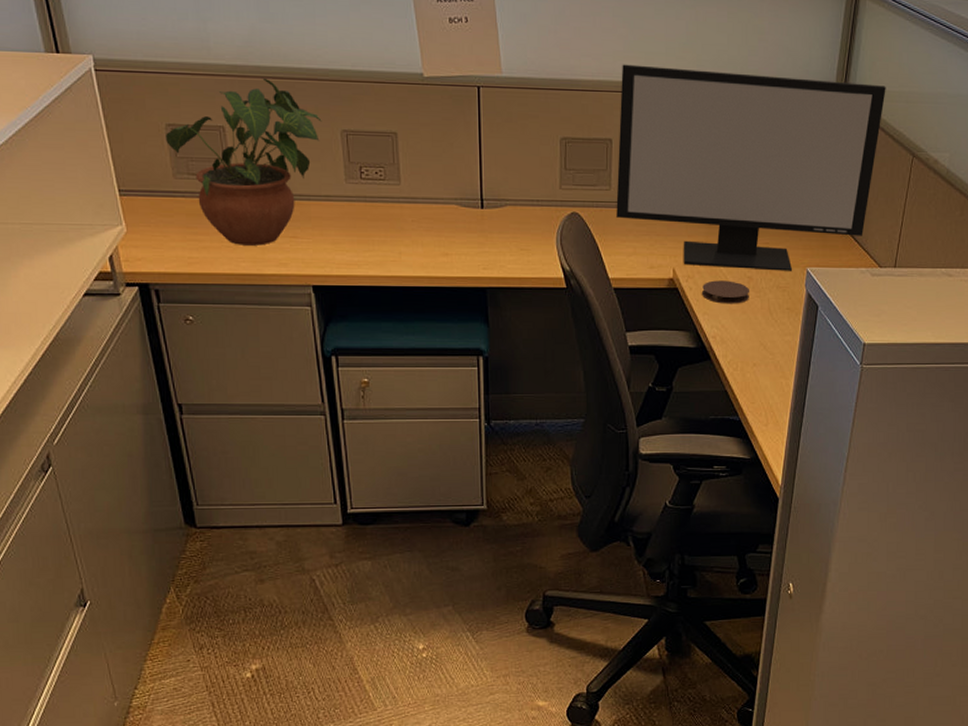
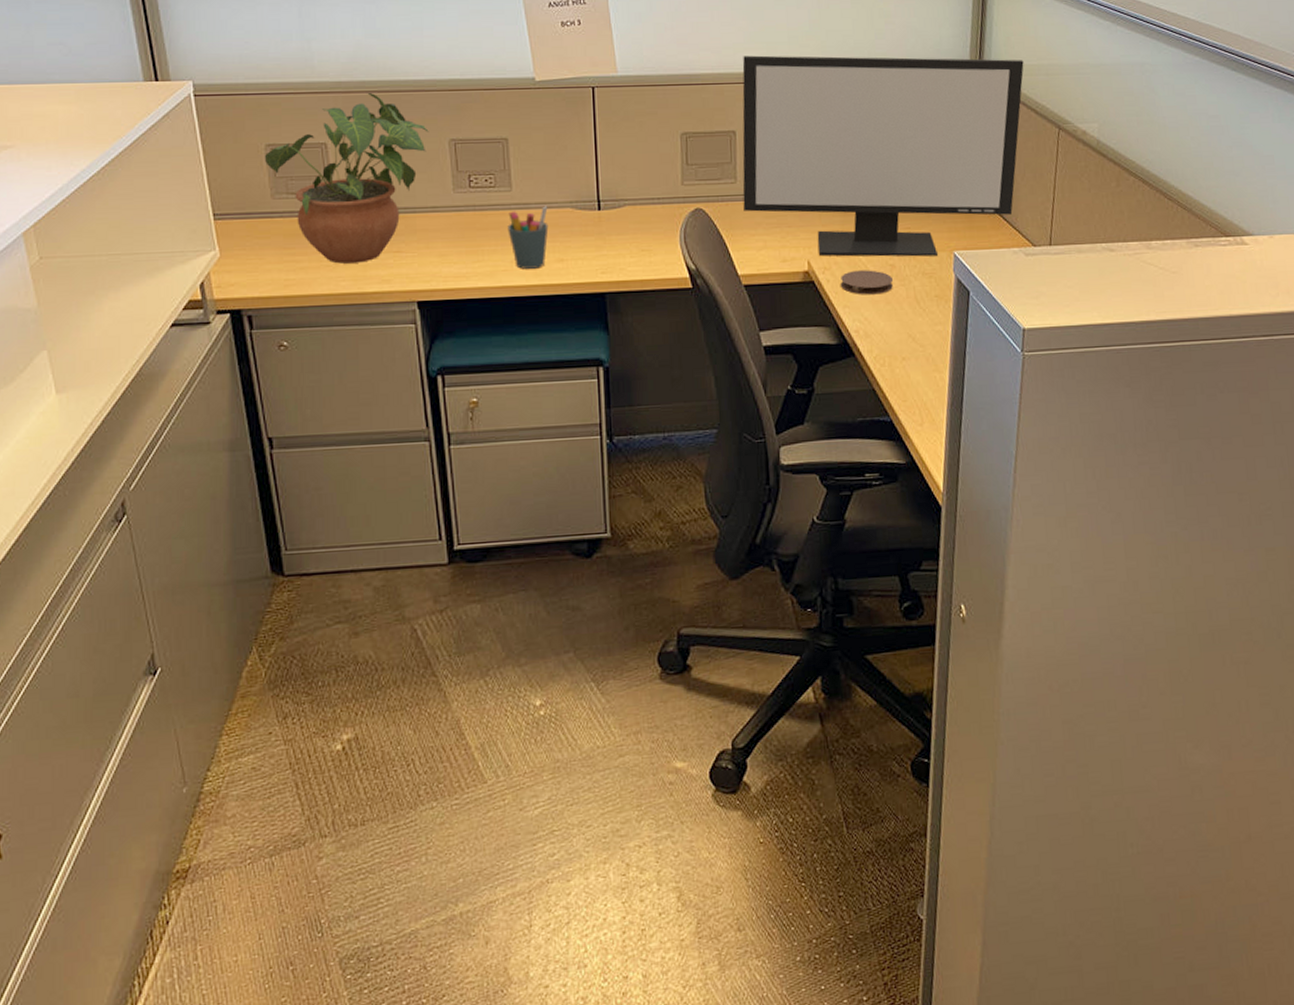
pen holder: none [396,201,435,261] -> present [507,206,549,269]

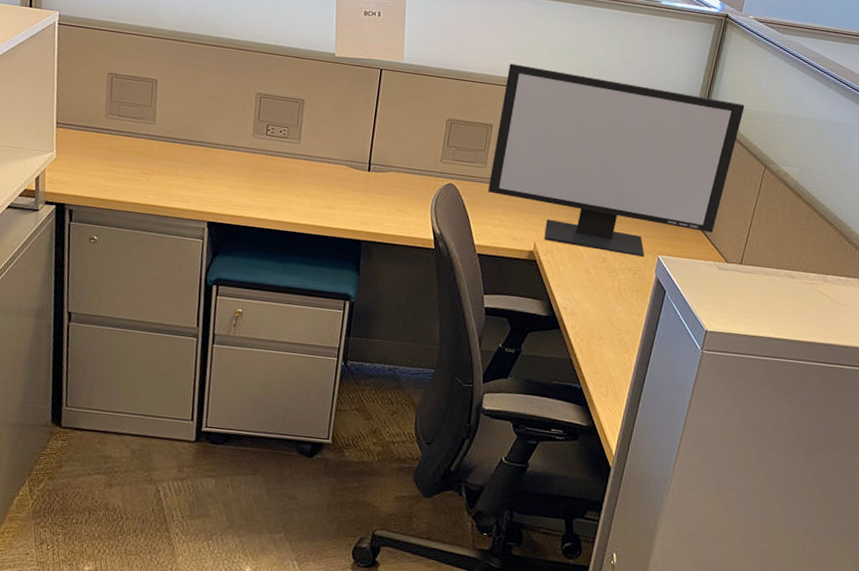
potted plant: present [265,92,429,264] -> none [105,43,241,182]
pen holder: present [507,206,549,269] -> none [291,160,327,211]
coaster: present [840,270,894,295] -> none [557,257,604,281]

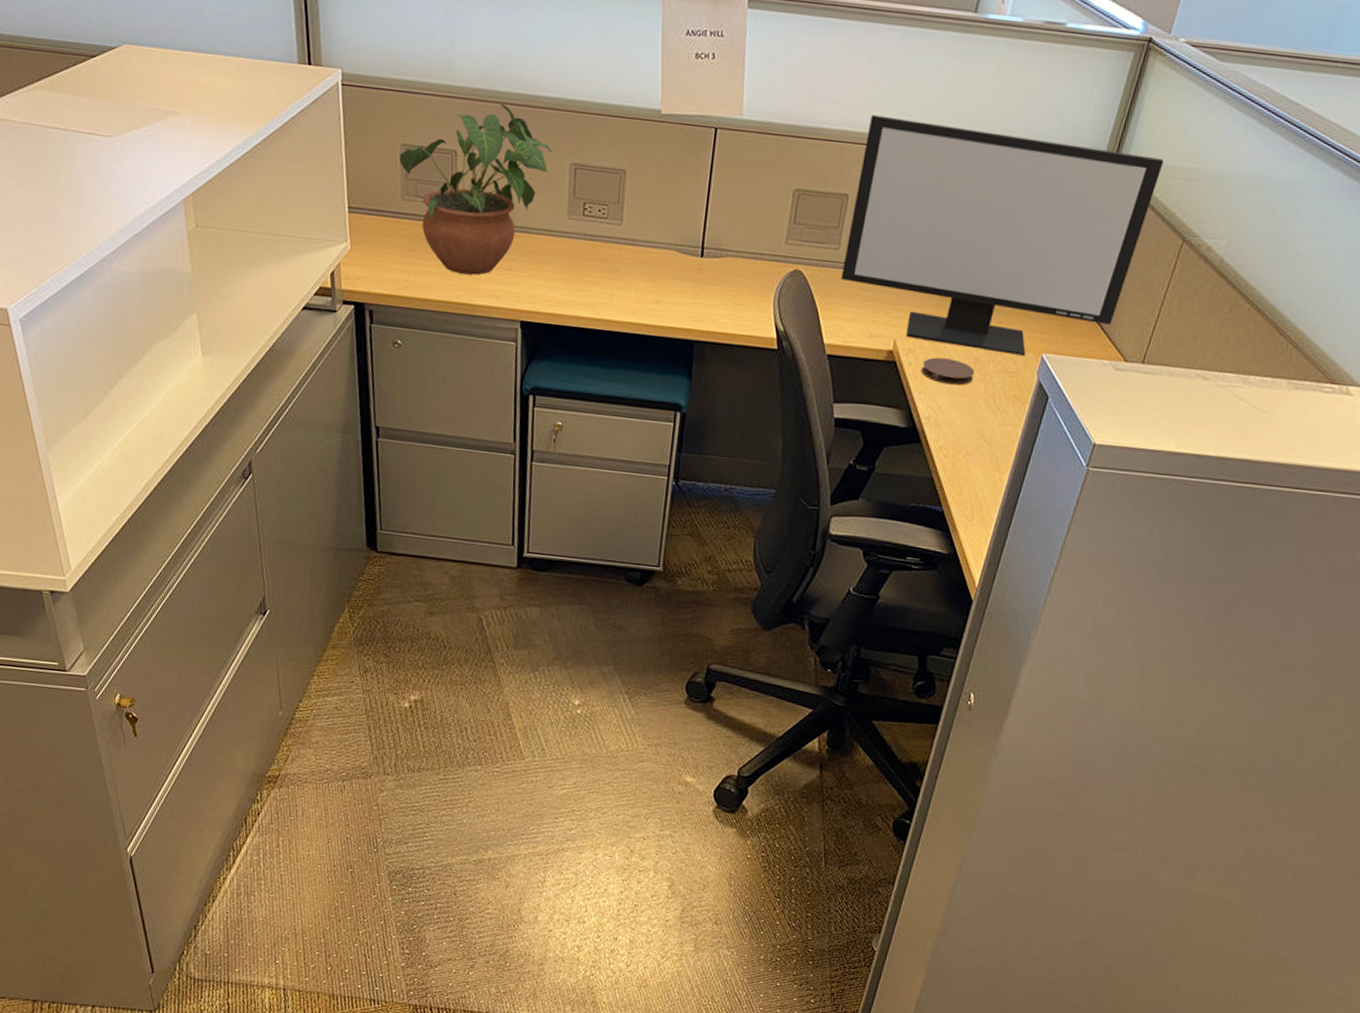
potted plant: none [105,43,241,182] -> present [399,103,553,275]
coaster: none [557,257,604,281] -> present [920,357,975,386]

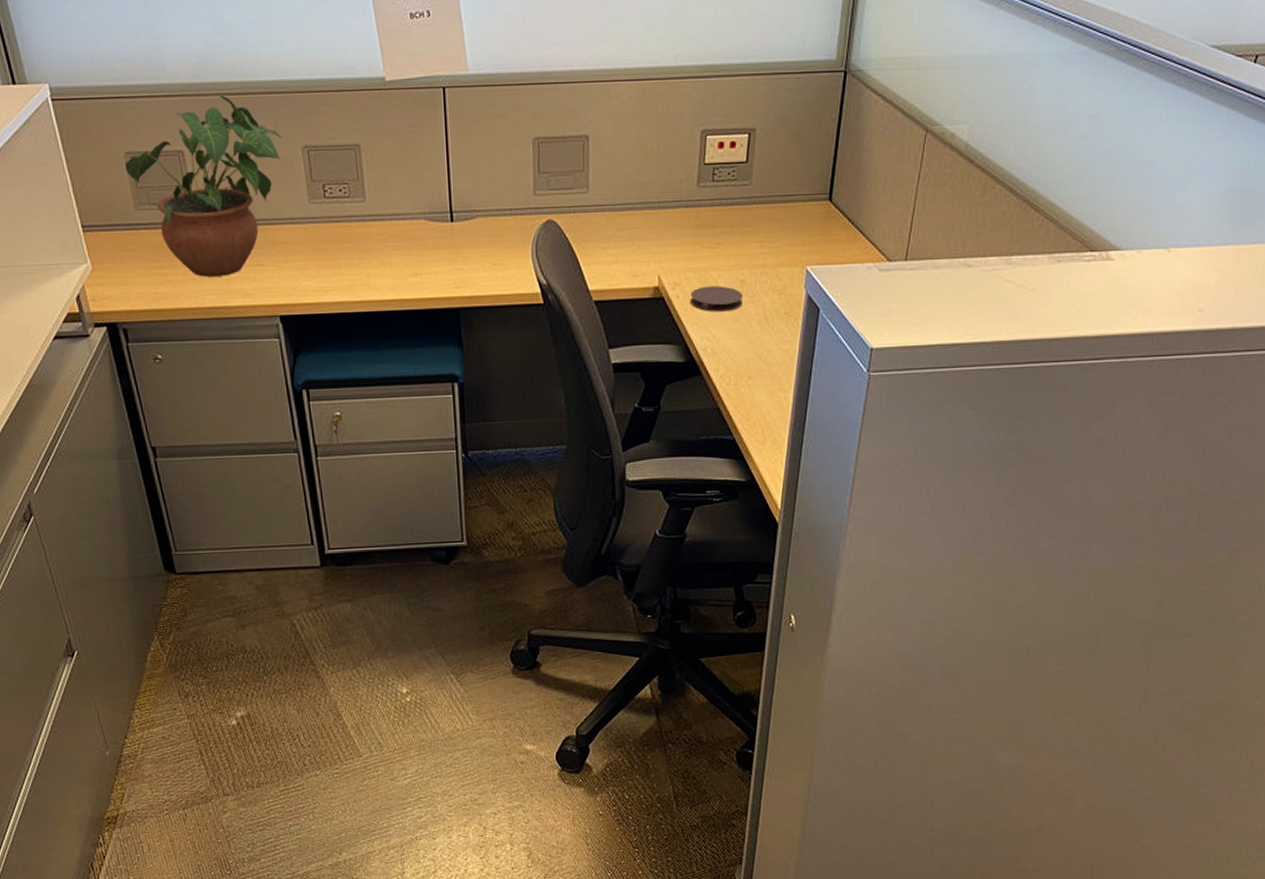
computer monitor: present [841,114,1164,356] -> none [595,49,895,272]

